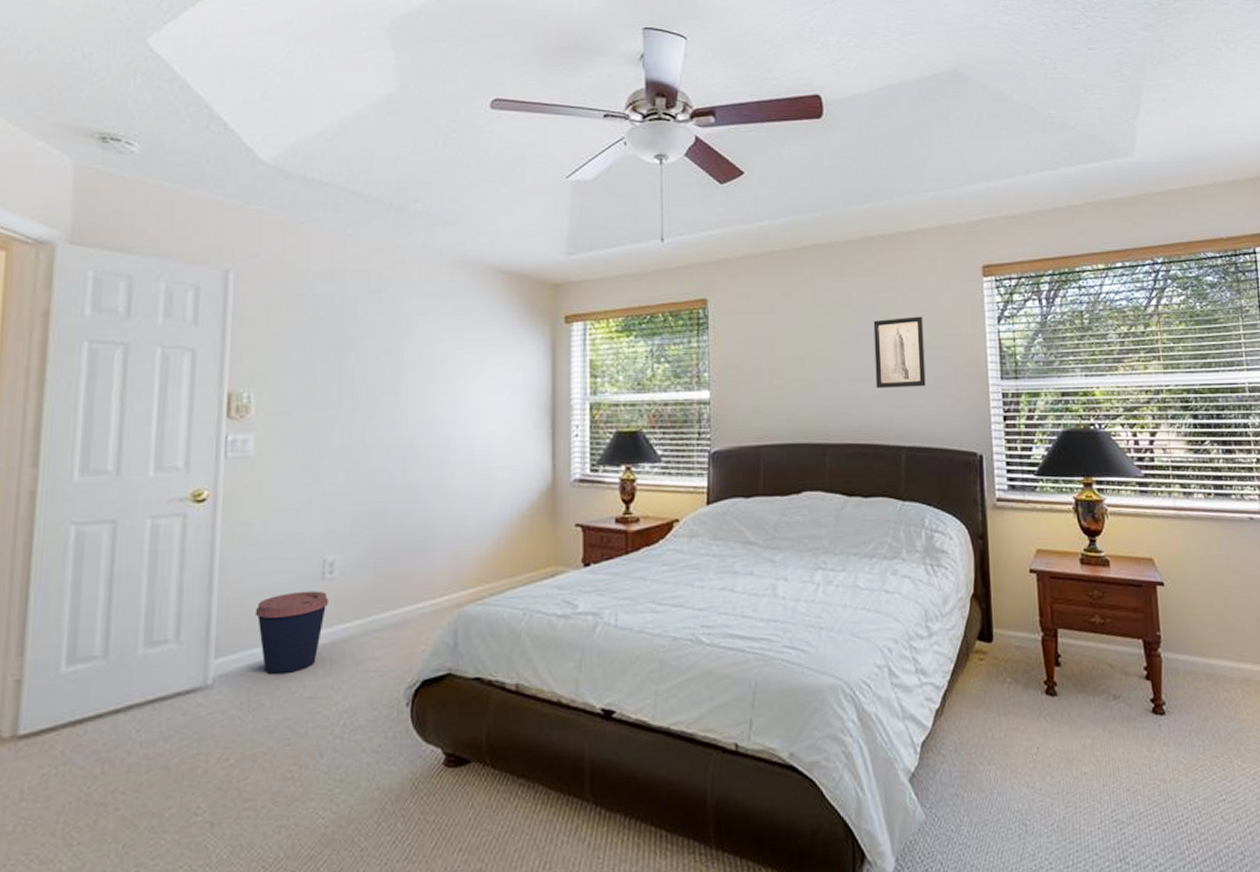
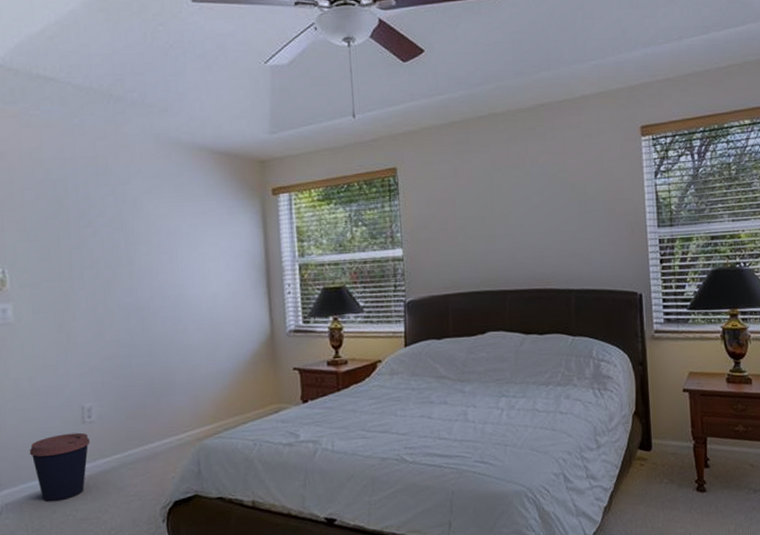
wall art: present [873,316,926,388] -> none [544,174,592,240]

